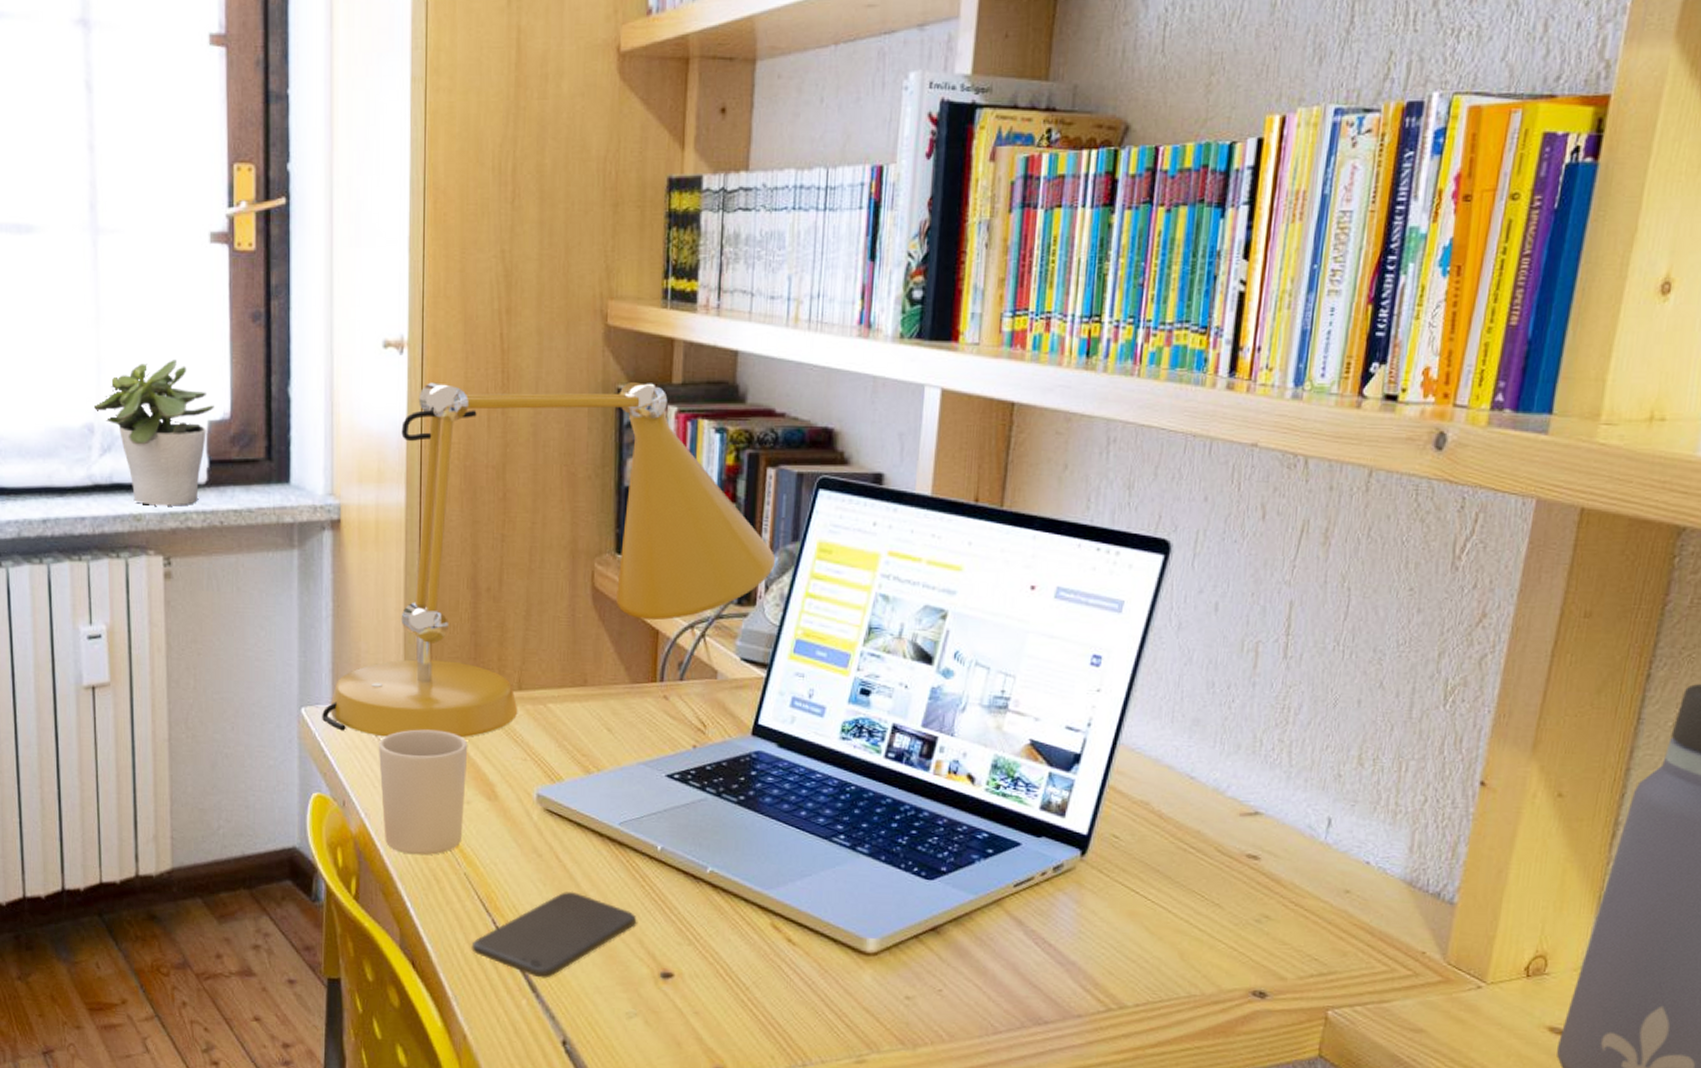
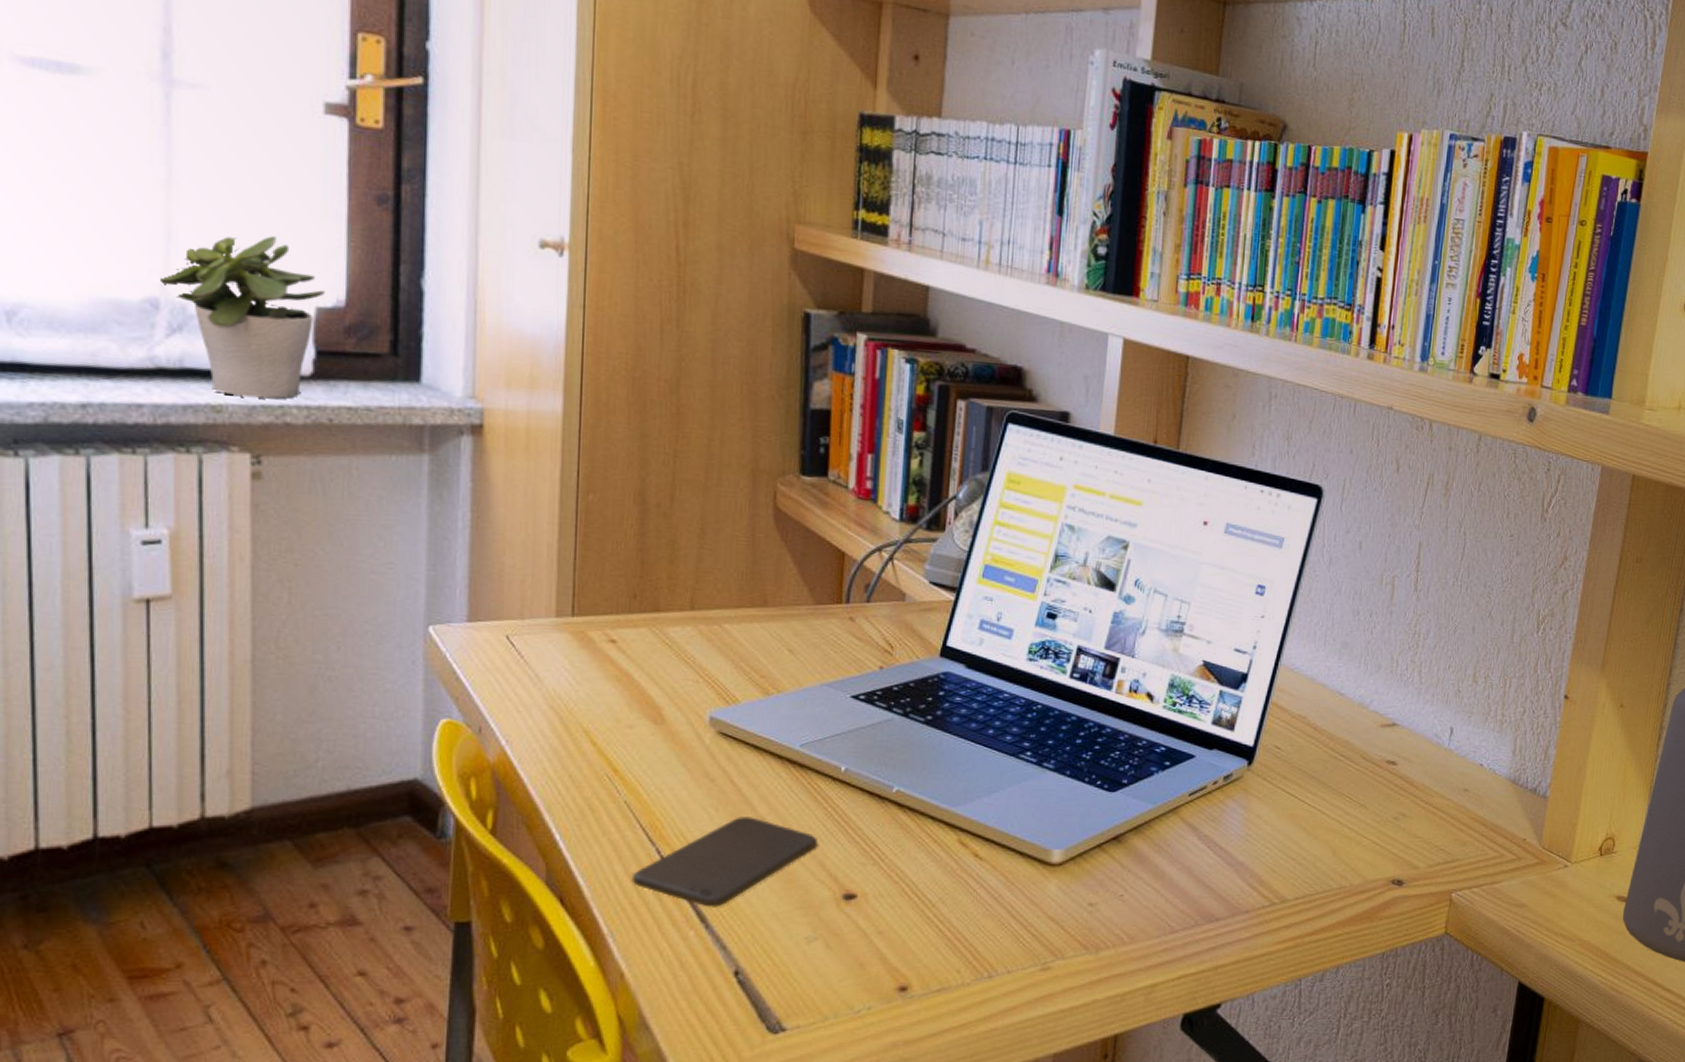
table lamp: present [322,382,776,737] -> none [455,288,965,658]
mug: present [378,729,468,856] -> none [523,650,632,784]

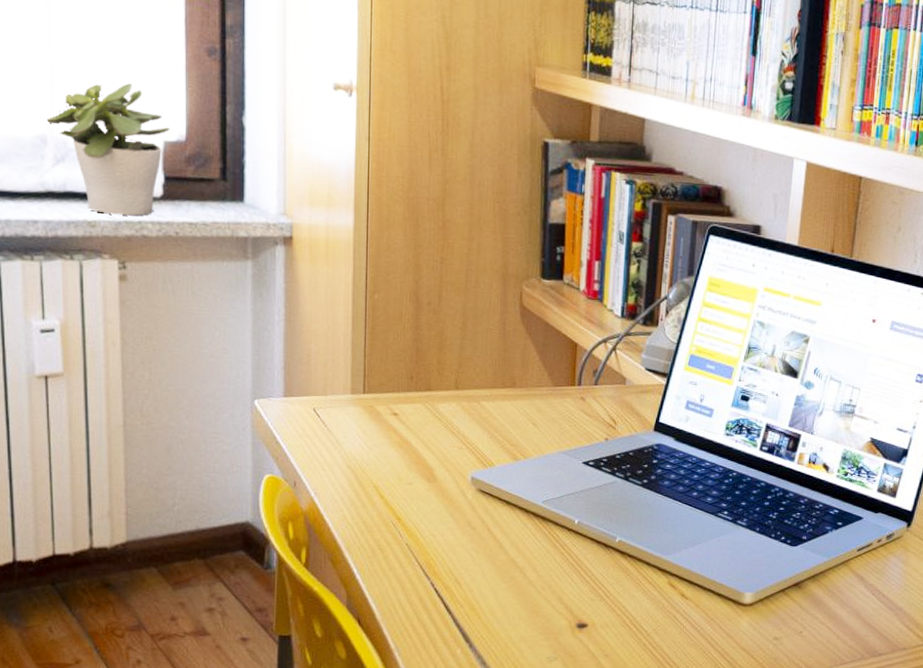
smartphone: present [631,815,819,907] -> none [412,558,557,631]

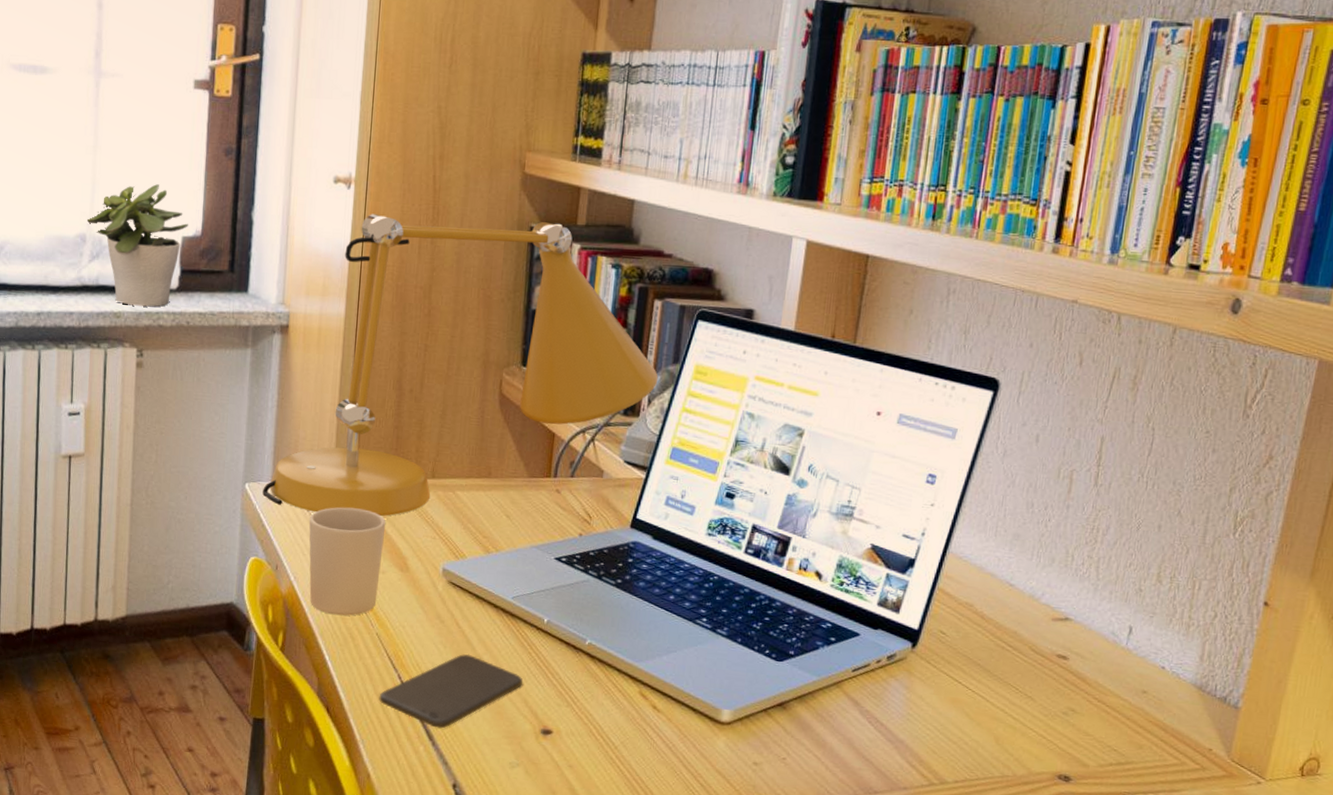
table lamp: none [274,123,675,428] -> present [262,214,659,516]
mug: none [327,421,410,529] -> present [309,507,386,616]
smartphone: none [412,558,557,631] -> present [379,654,523,729]

